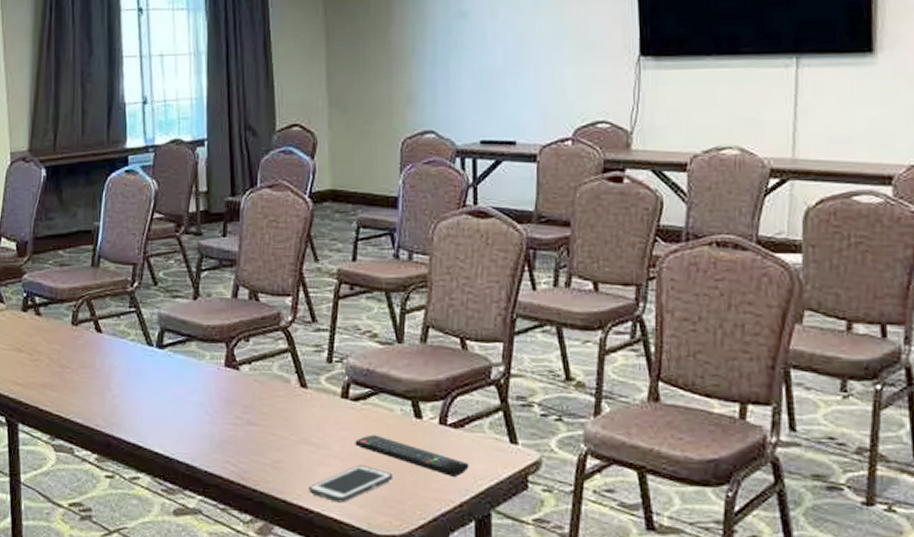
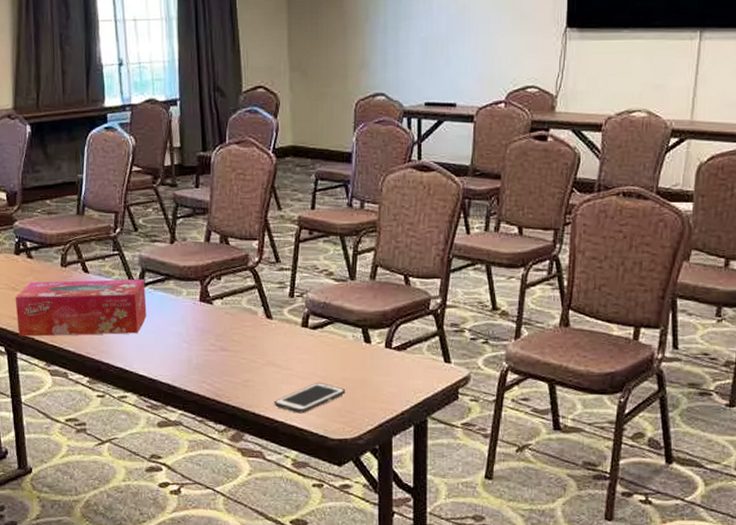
tissue box: none [19,339,165,406] -> present [15,278,147,337]
remote control: present [355,434,469,478] -> none [314,357,410,392]

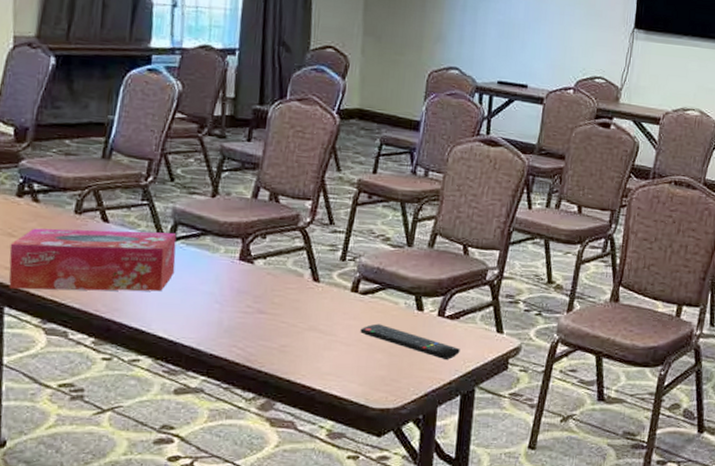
cell phone: present [274,382,346,414] -> none [312,349,393,382]
remote control: none [314,357,410,392] -> present [360,323,460,361]

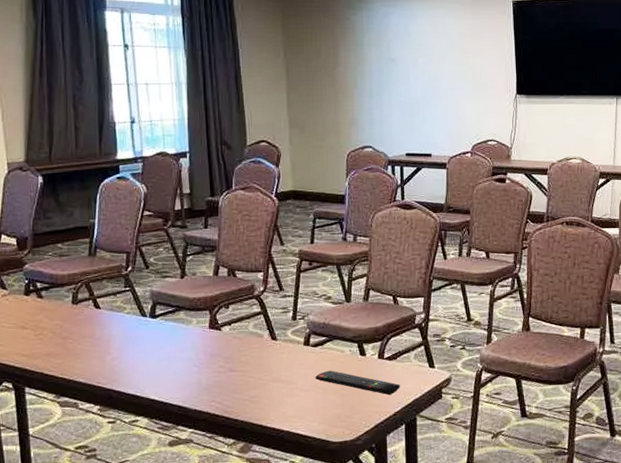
tissue box: present [9,228,177,292] -> none [24,311,158,372]

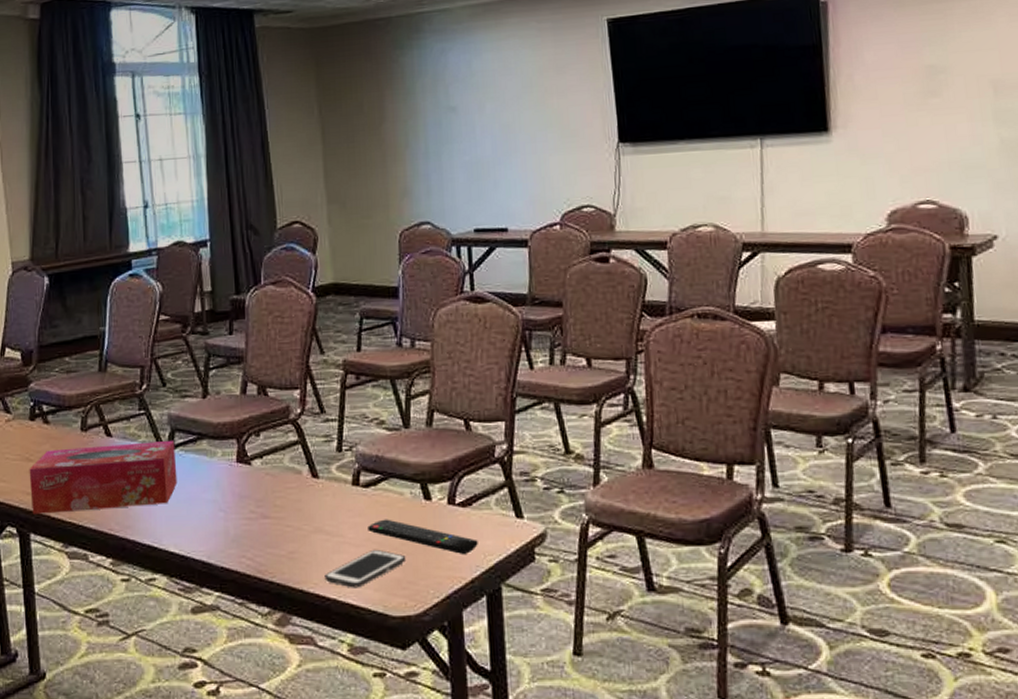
tissue box: none [24,311,158,372] -> present [29,440,178,514]
cell phone: none [280,392,345,422] -> present [324,549,406,588]

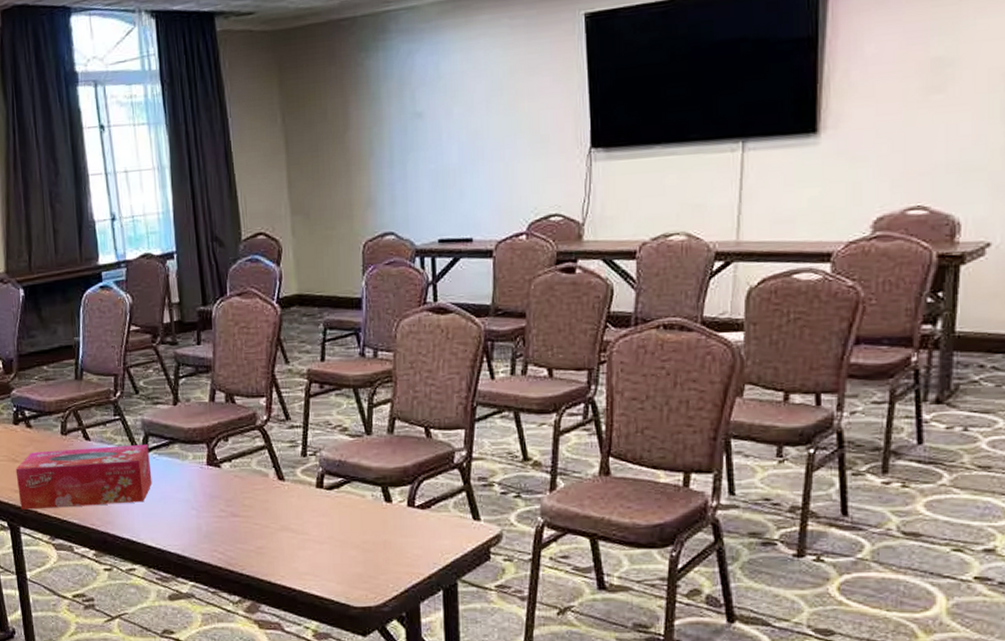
cell phone: present [324,549,406,588] -> none [290,546,368,581]
remote control: present [368,519,478,555] -> none [331,519,436,553]

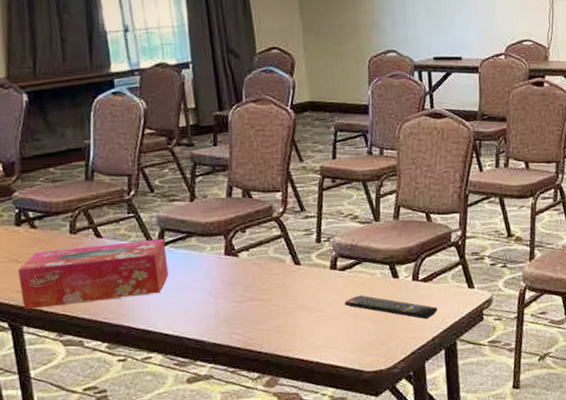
remote control: none [331,519,436,553] -> present [344,295,438,320]

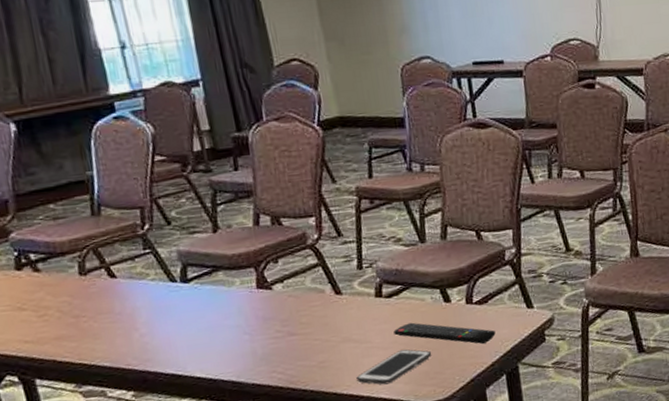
tissue box: present [17,238,169,310] -> none [23,274,196,361]
cell phone: none [307,319,378,352] -> present [356,349,432,385]

